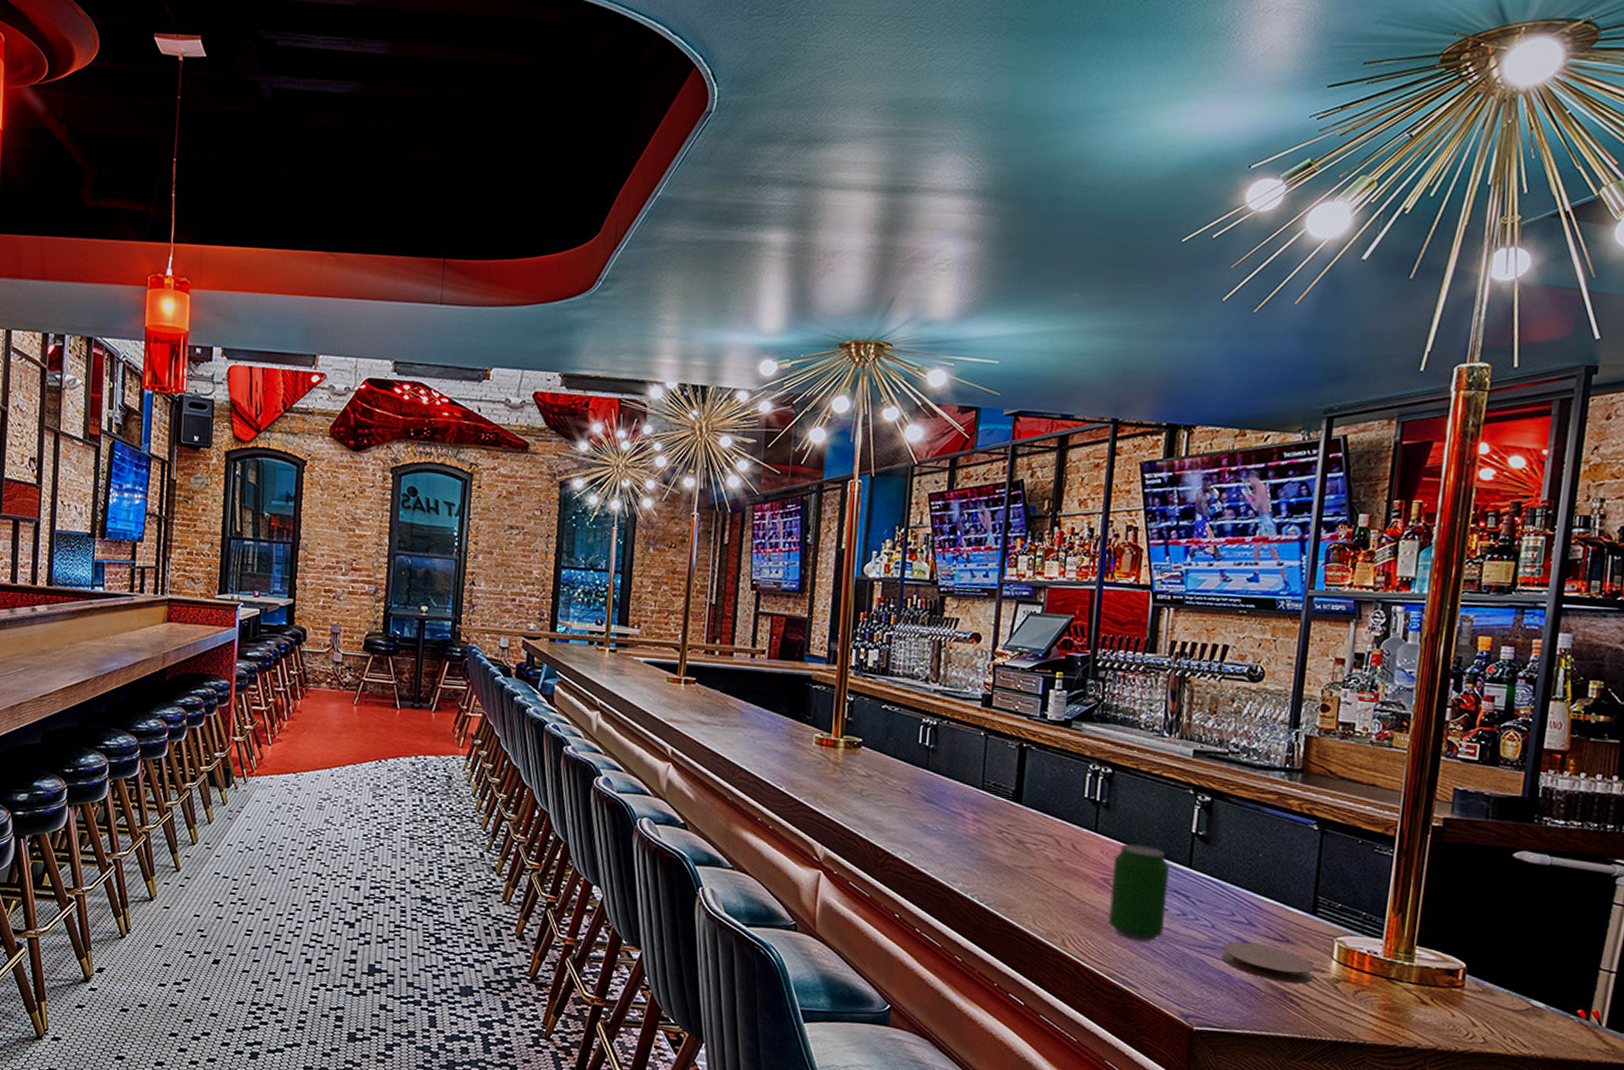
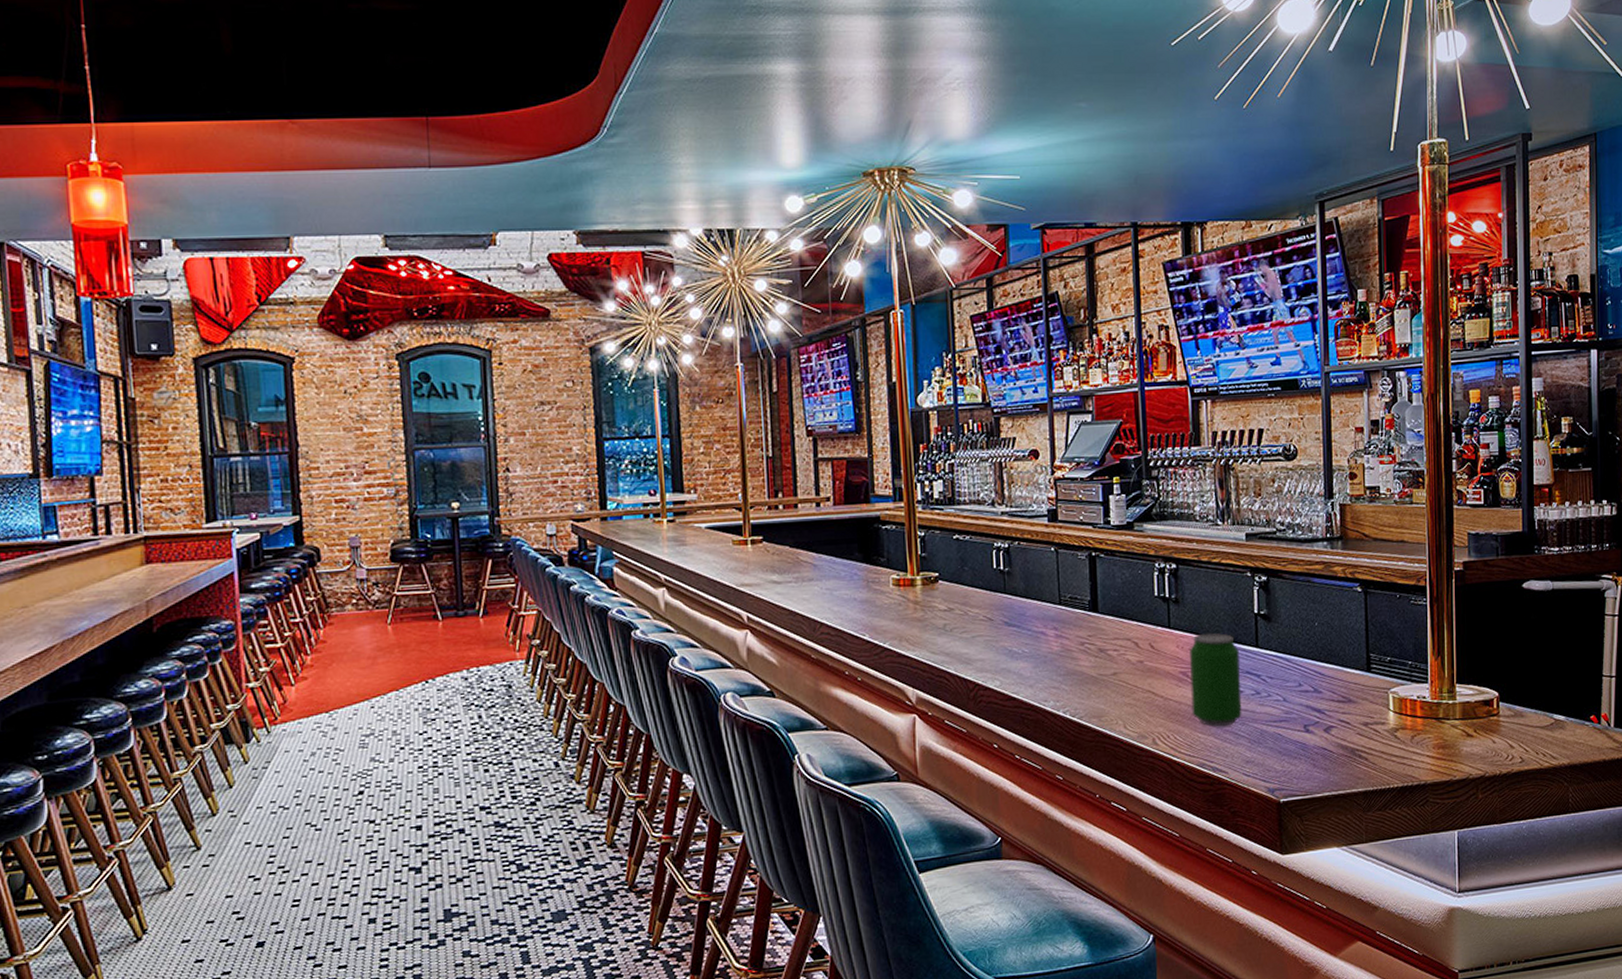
coaster: present [1221,941,1315,984] -> none [1295,708,1376,741]

